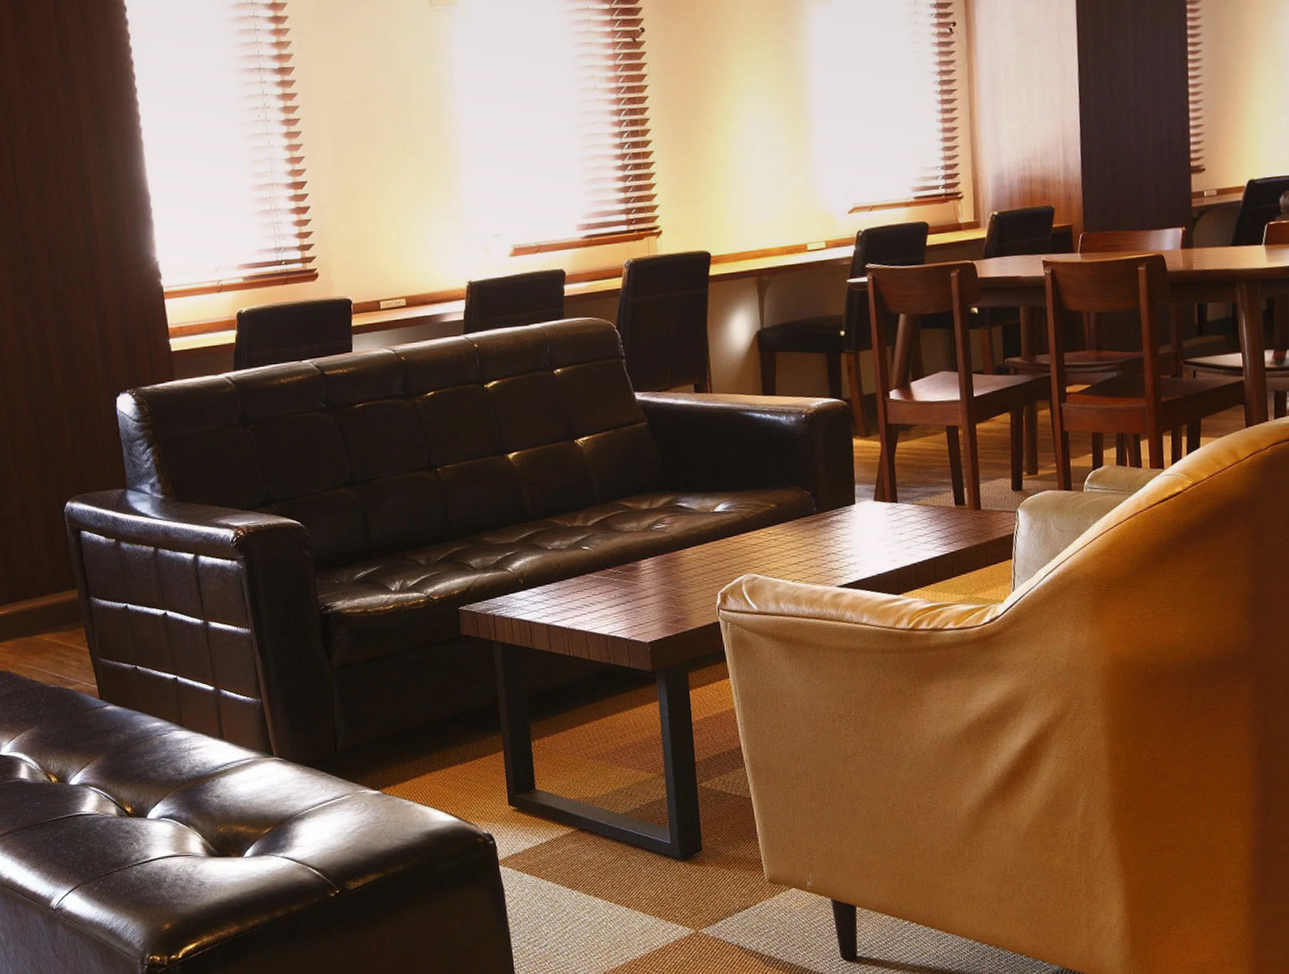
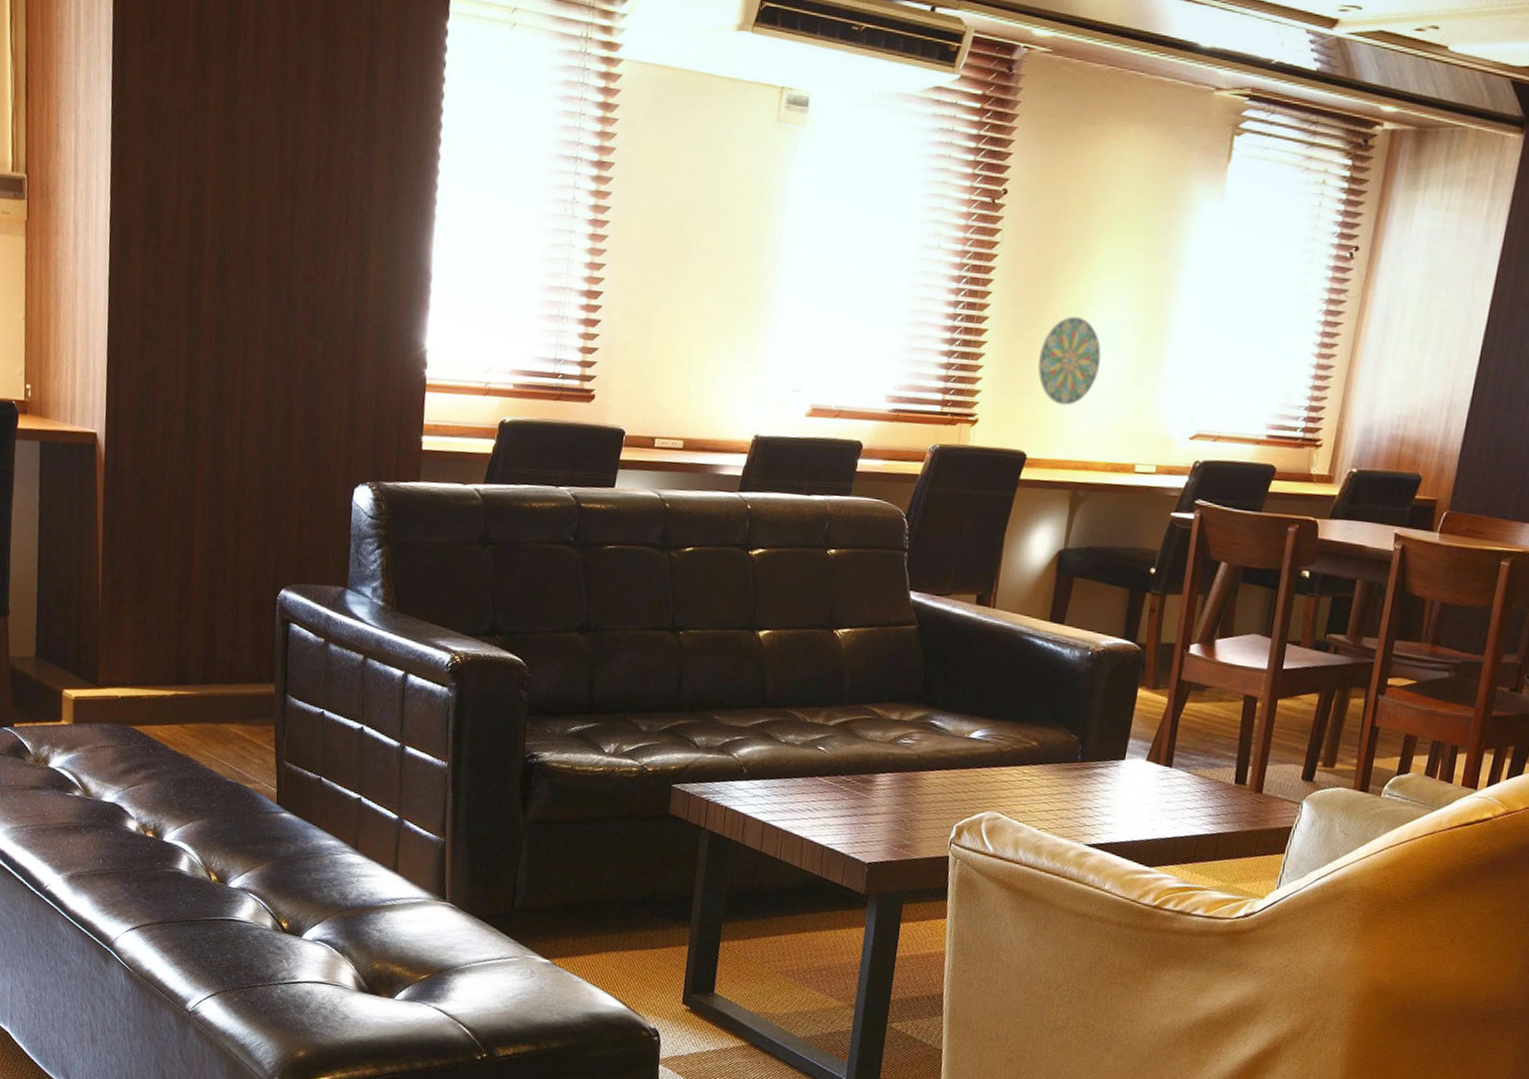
decorative plate: none [703,125,758,205] -> present [1038,316,1101,406]

